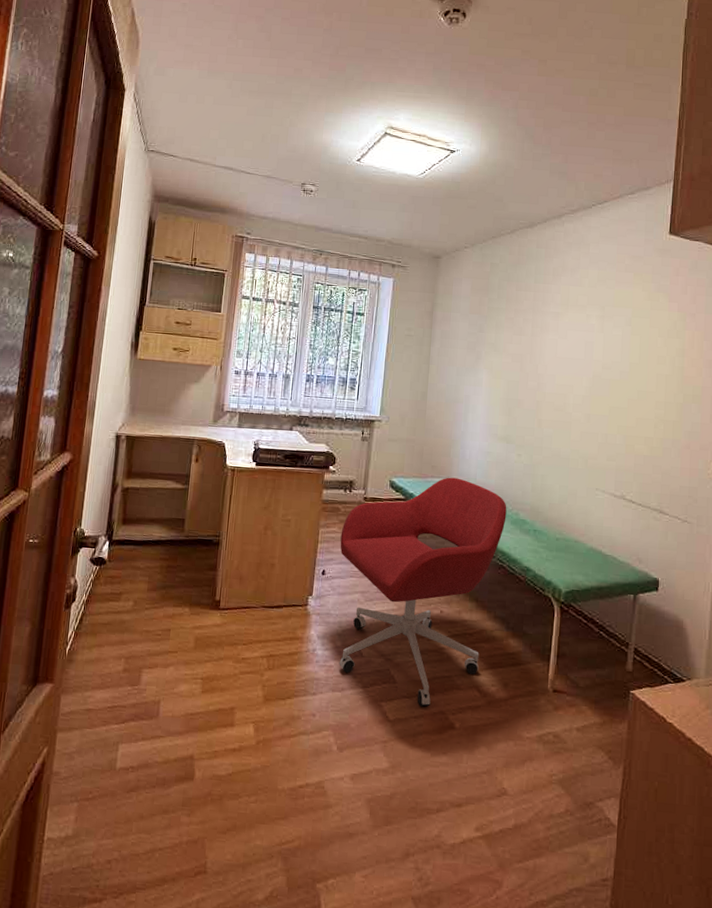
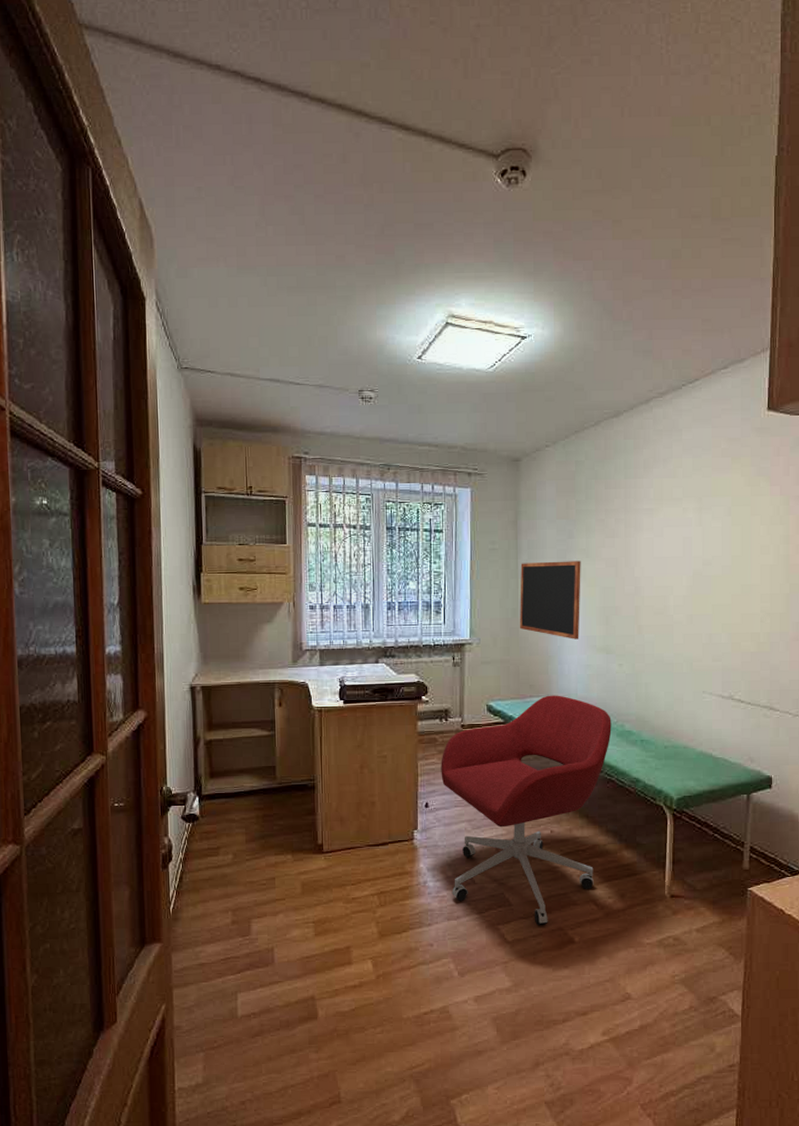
chalkboard: none [426,351,489,427] -> present [519,561,581,639]

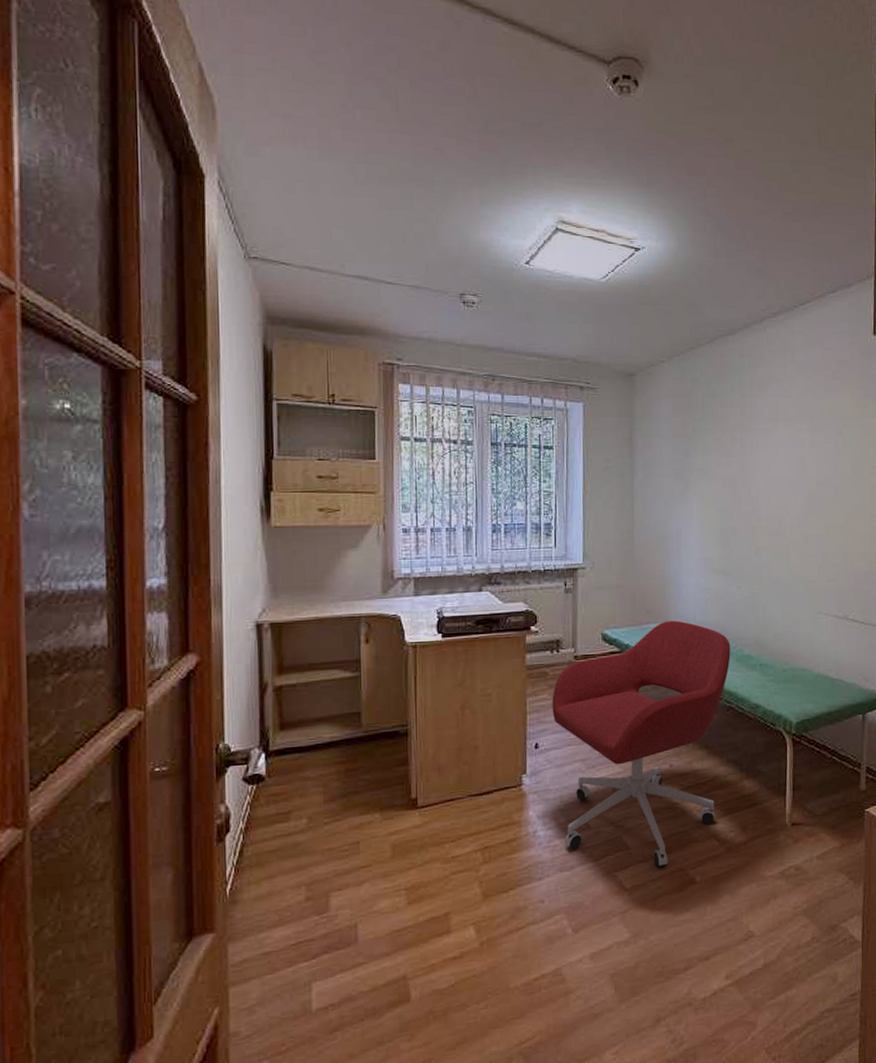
chalkboard: present [519,561,581,639] -> none [635,480,698,562]

